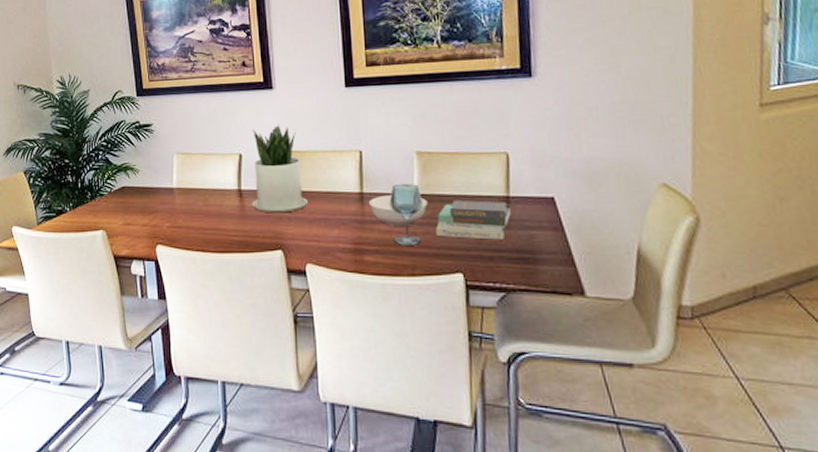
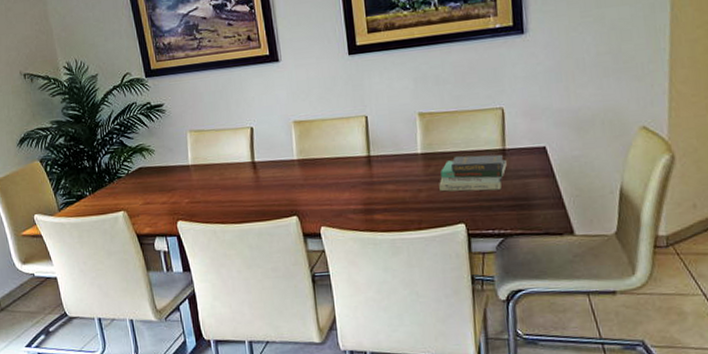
planter: present [252,125,309,213] -> none [261,96,320,182]
bowl: present [369,195,428,227] -> none [376,156,431,186]
wine glass: present [389,183,423,245] -> none [395,143,427,202]

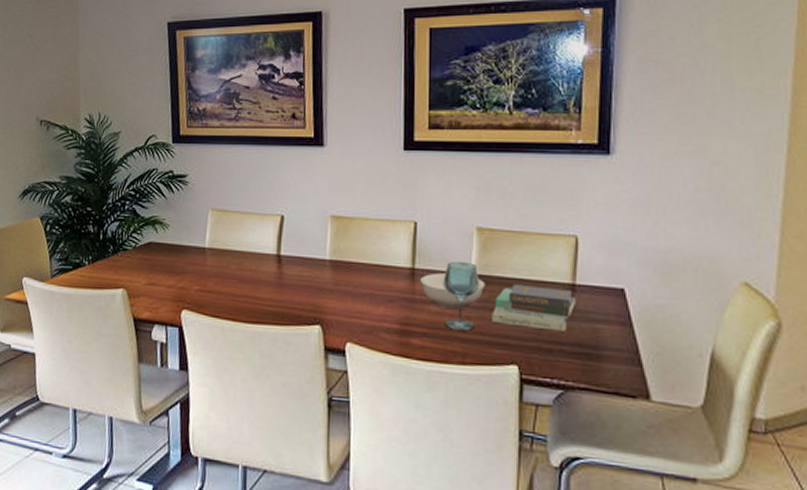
bowl: none [376,156,431,186] -> present [421,273,485,310]
wine glass: none [395,143,427,202] -> present [443,261,480,331]

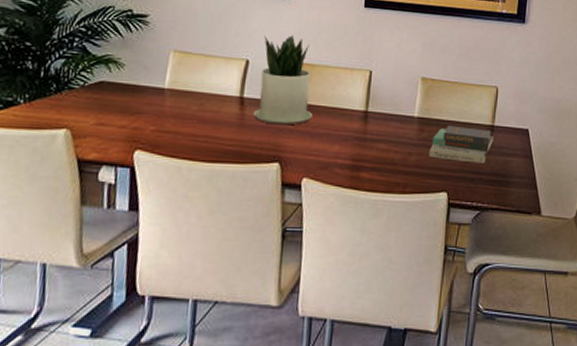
planter: none [291,187,354,285] -> present [253,35,313,125]
bowl: present [421,273,485,310] -> none [372,115,426,147]
wine glass: present [443,261,480,331] -> none [390,105,422,165]

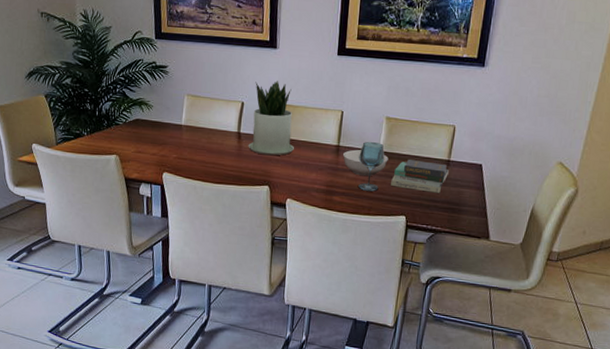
bowl: none [372,115,426,147] -> present [343,149,389,177]
wine glass: none [390,105,422,165] -> present [358,141,385,191]

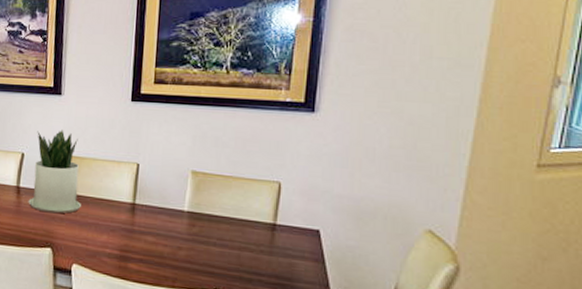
bowl: present [343,149,389,177] -> none [140,208,196,241]
wine glass: present [358,141,385,191] -> none [159,199,192,259]
books: present [391,160,449,193] -> none [200,222,275,265]

